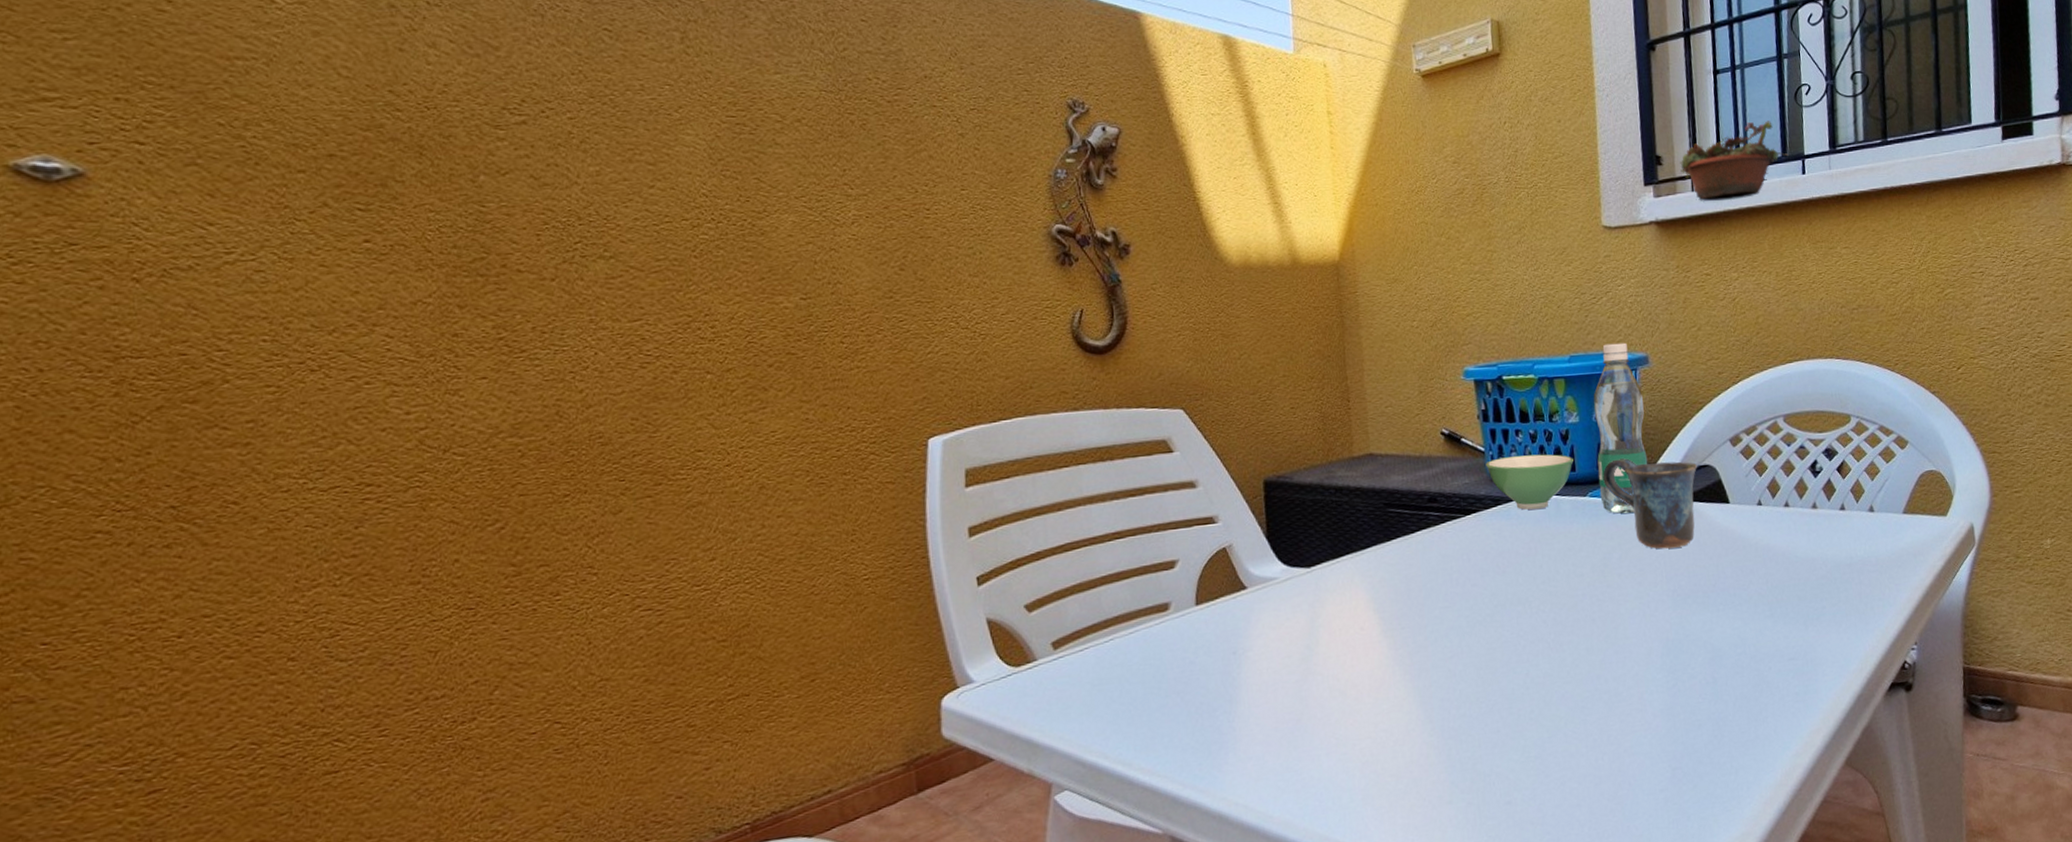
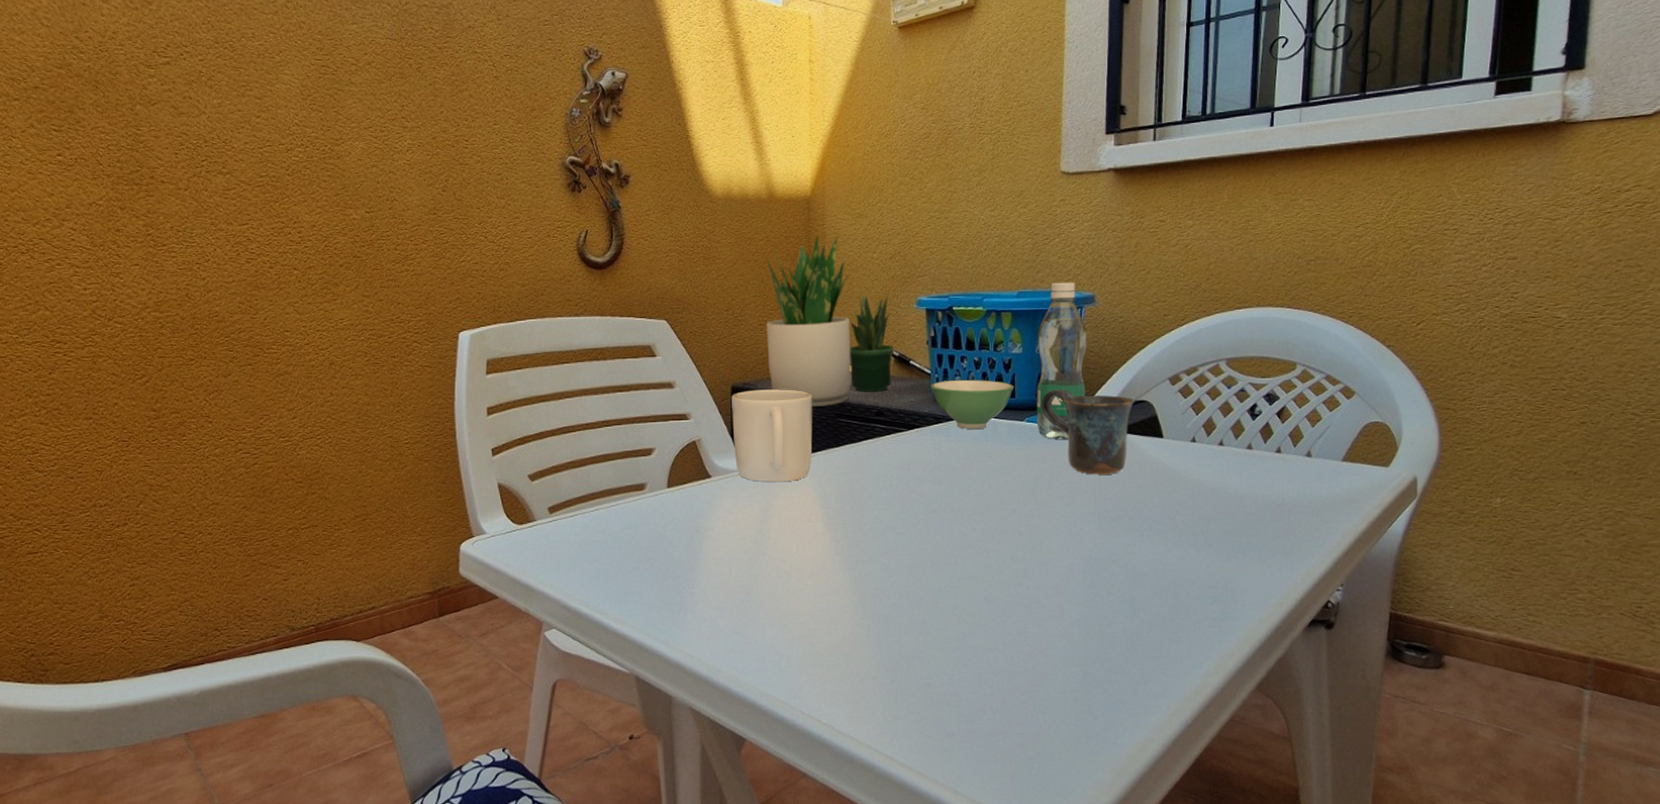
mug: none [1264,479,1361,589] -> present [732,389,813,483]
planter: none [1294,304,1398,499] -> present [766,235,851,408]
planter: none [1393,366,1444,477] -> present [850,294,895,392]
succulent planter: present [1680,121,1790,202] -> none [1144,73,1259,151]

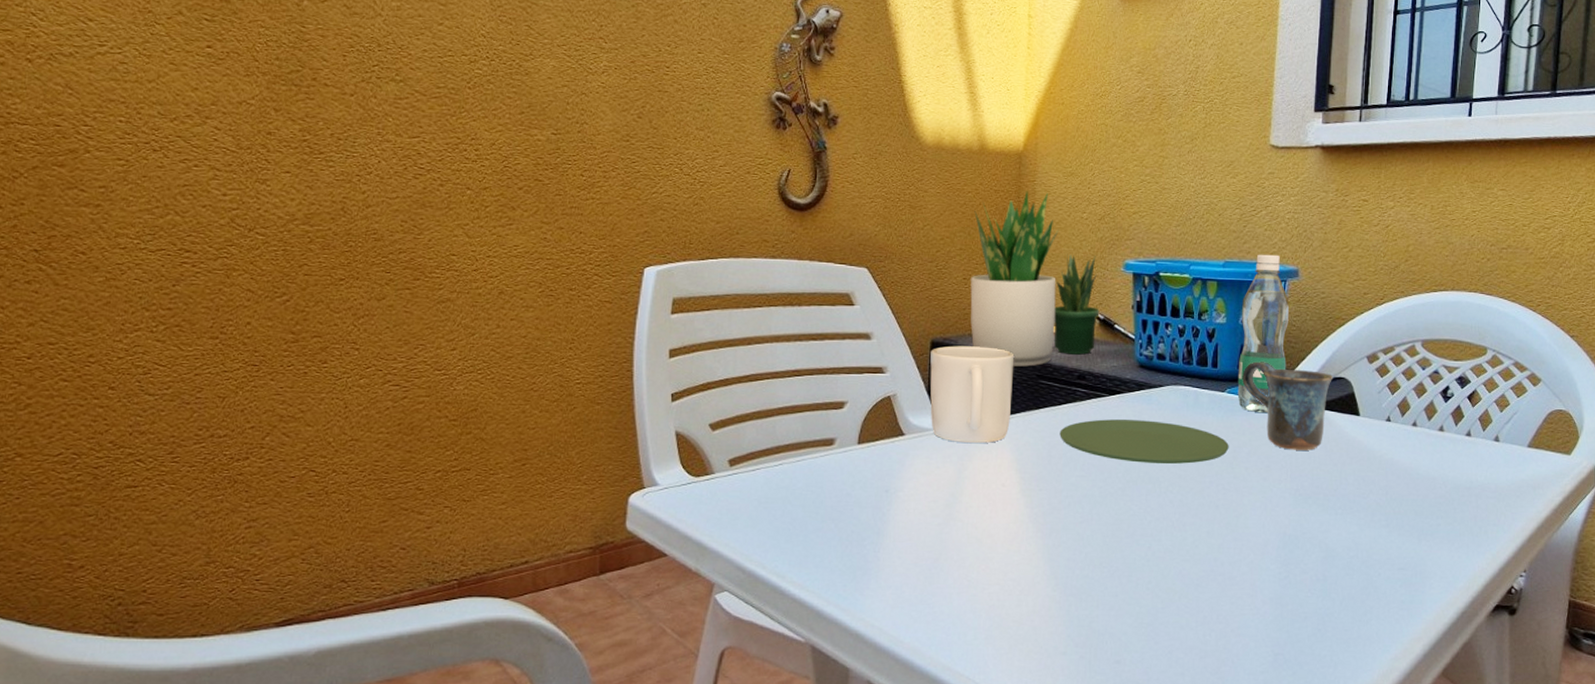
plate: none [861,452,1030,494] -> present [1059,419,1229,464]
bowl: present [931,380,1015,430] -> none [1134,347,1217,399]

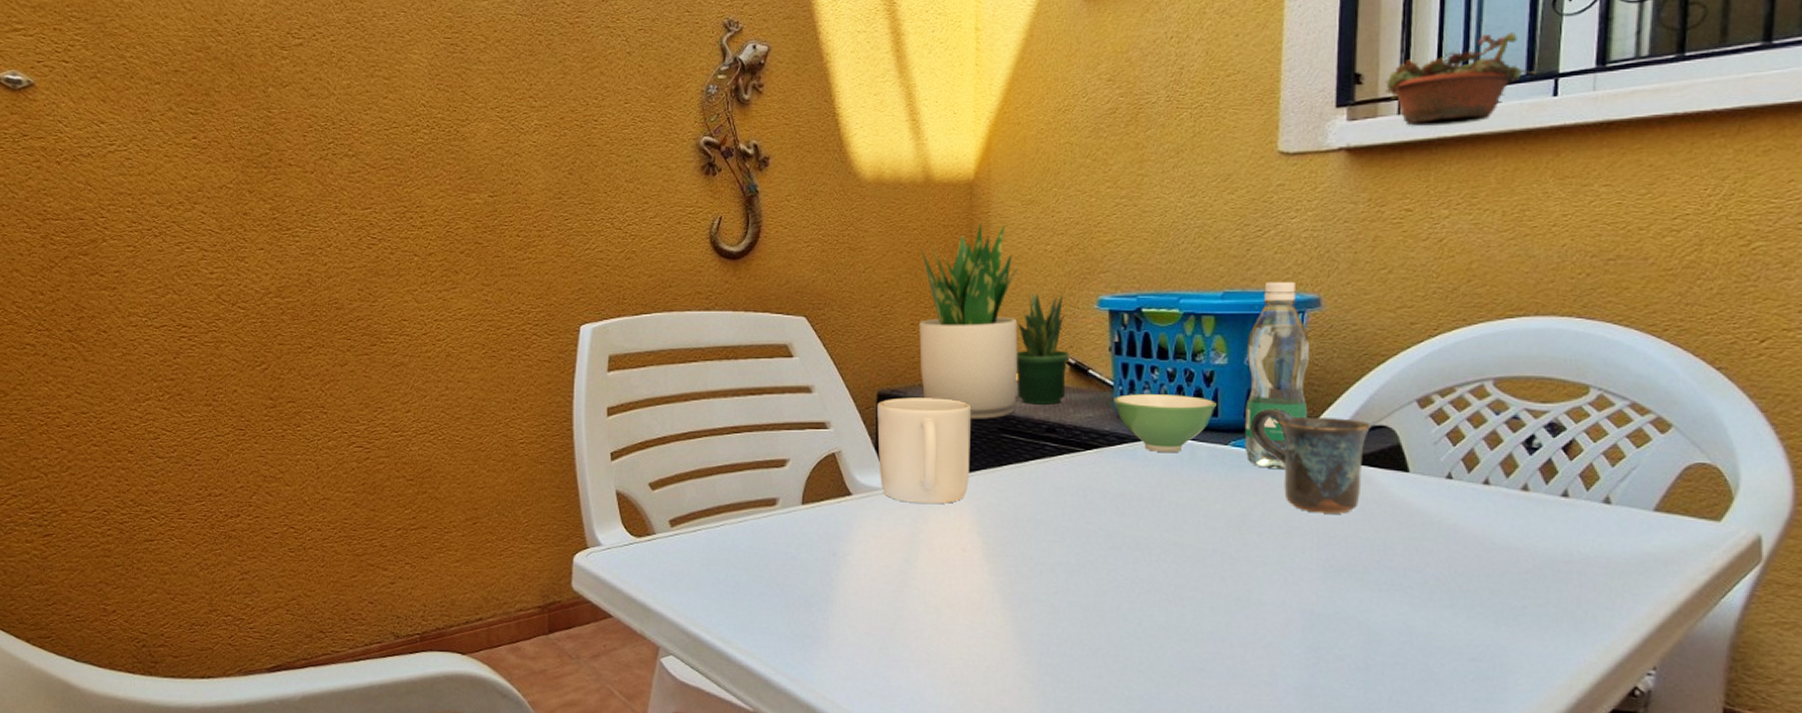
plate: present [1059,419,1229,464] -> none [1027,477,1236,528]
bowl: none [1134,347,1217,399] -> present [1113,394,1218,453]
succulent planter: none [1351,62,1458,134] -> present [1385,32,1538,127]

